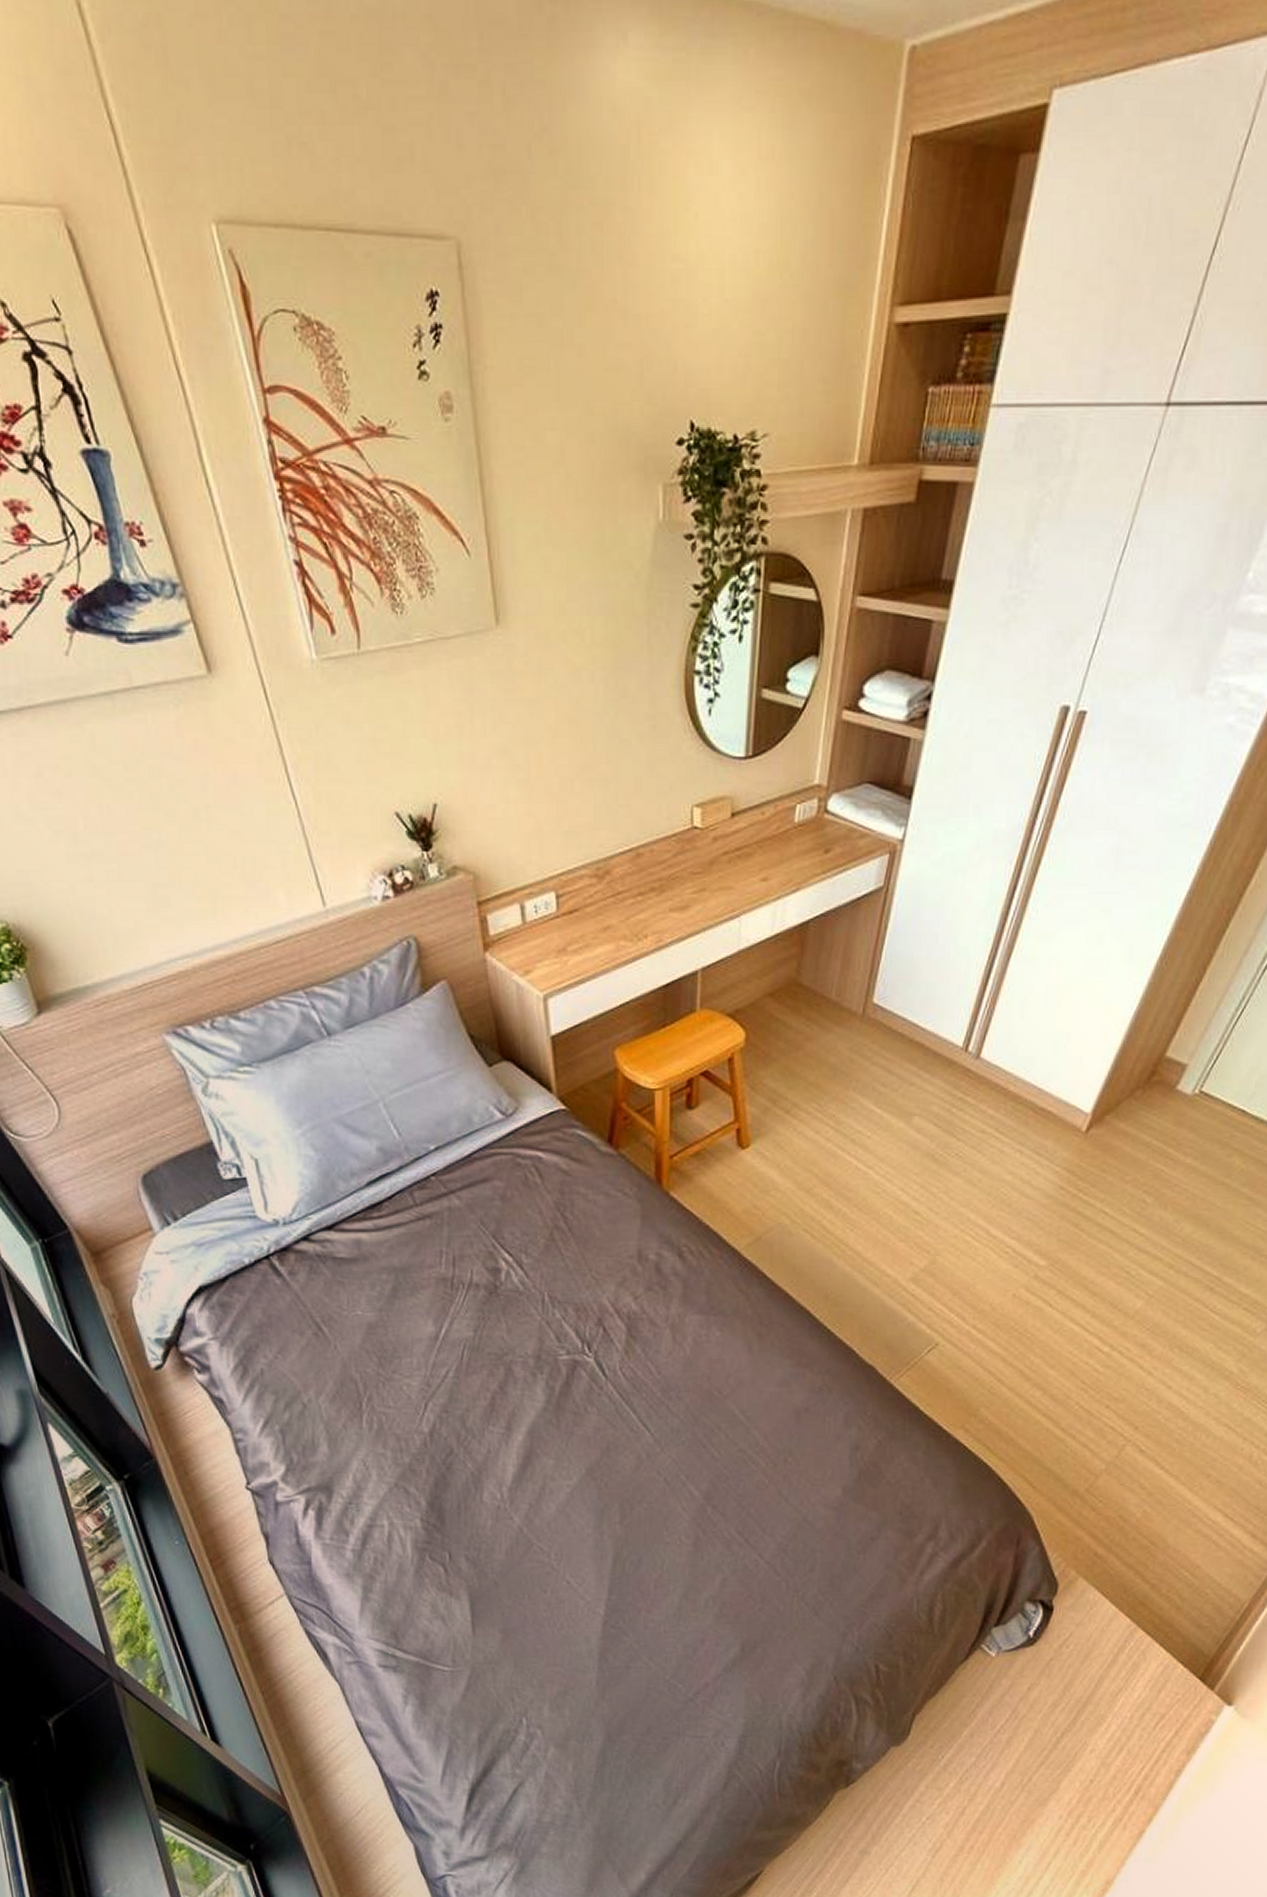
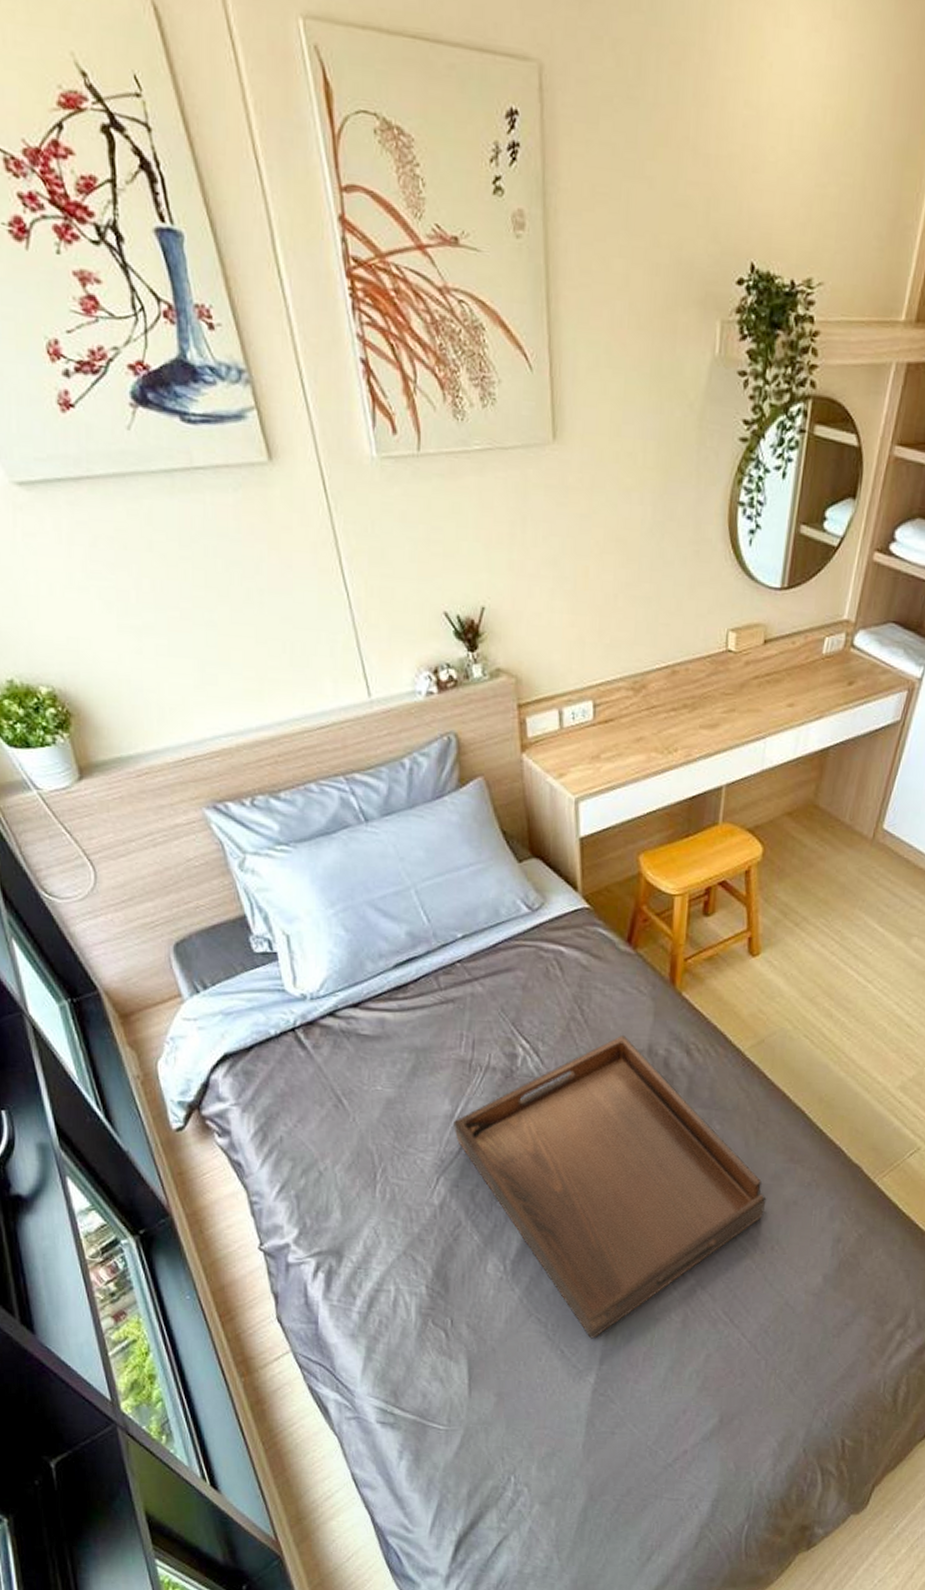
serving tray: none [439,1240,775,1567] -> present [454,1034,767,1339]

